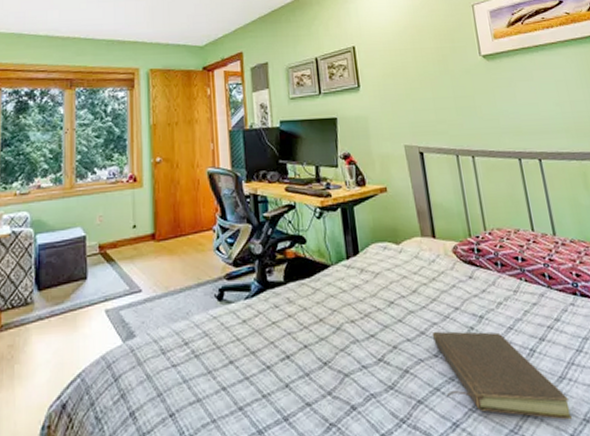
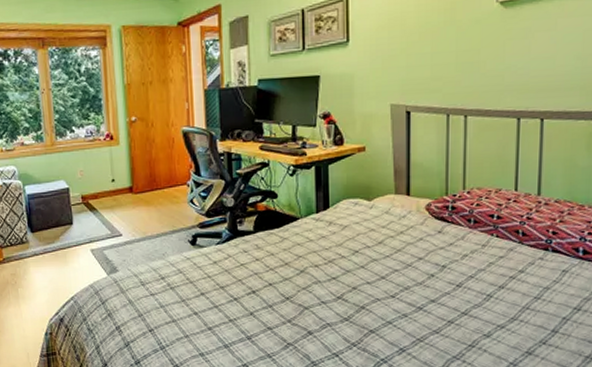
book: present [432,331,573,420] -> none [392,276,517,352]

